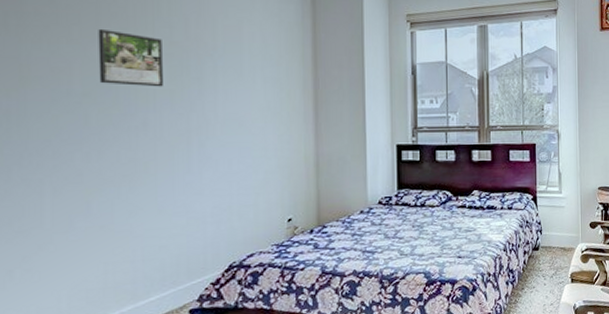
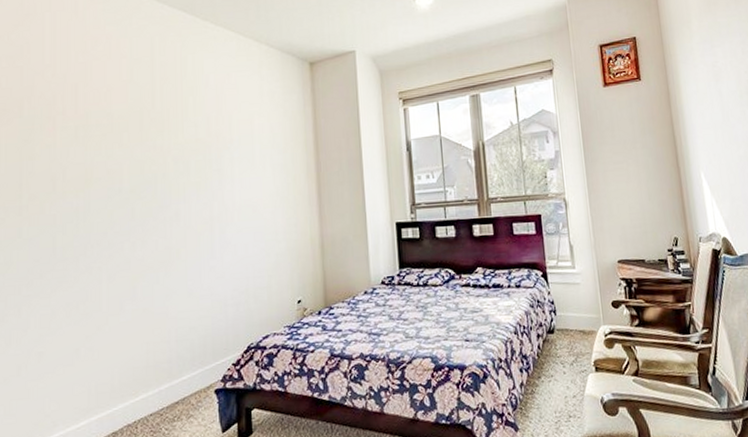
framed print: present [98,28,164,87] -> none [141,132,192,181]

